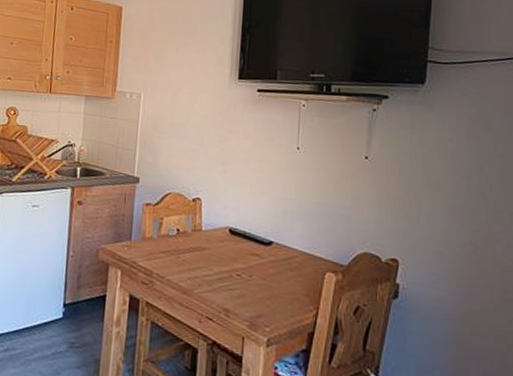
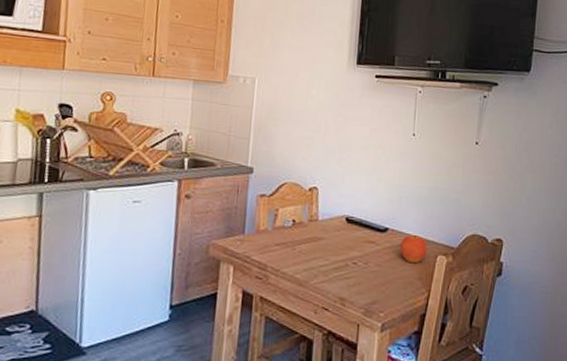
fruit: none [285,249,315,280] -> present [399,234,428,264]

